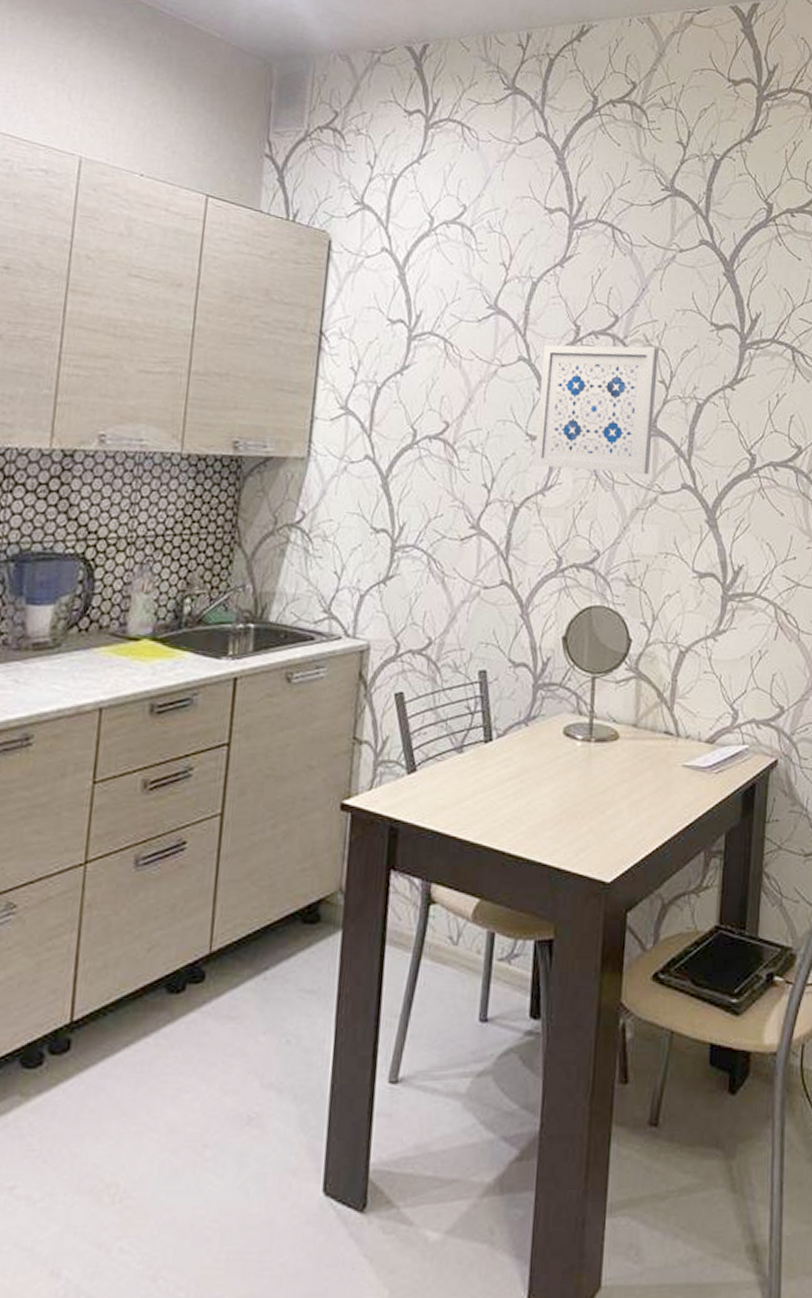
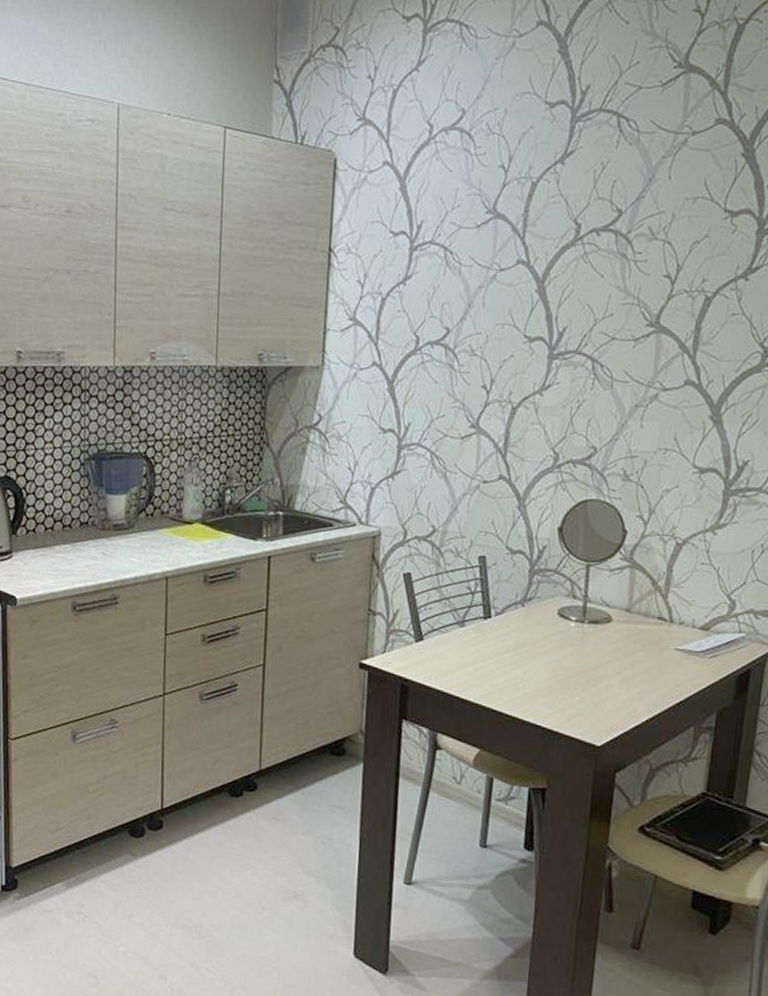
wall art: present [534,344,659,475] -> none [532,240,665,373]

